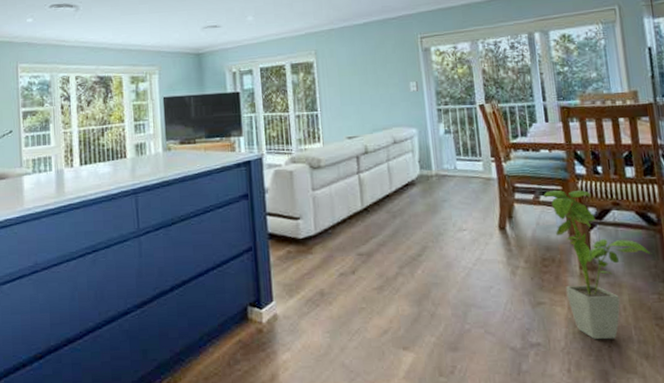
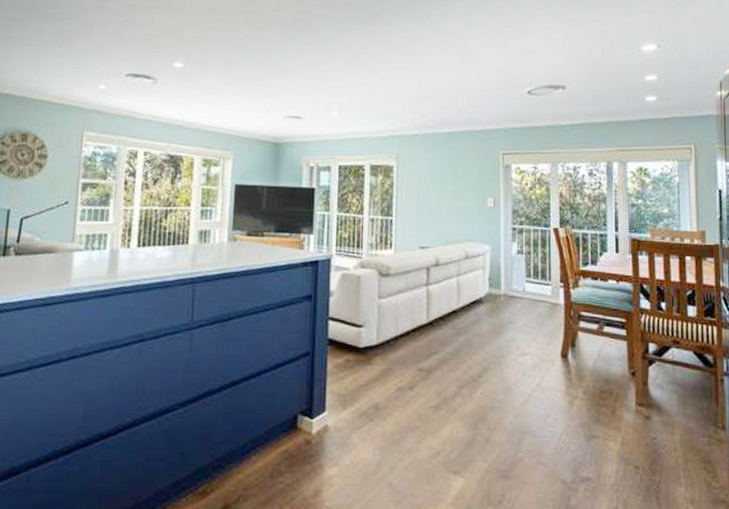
house plant: present [543,189,651,340] -> none [607,322,705,480]

